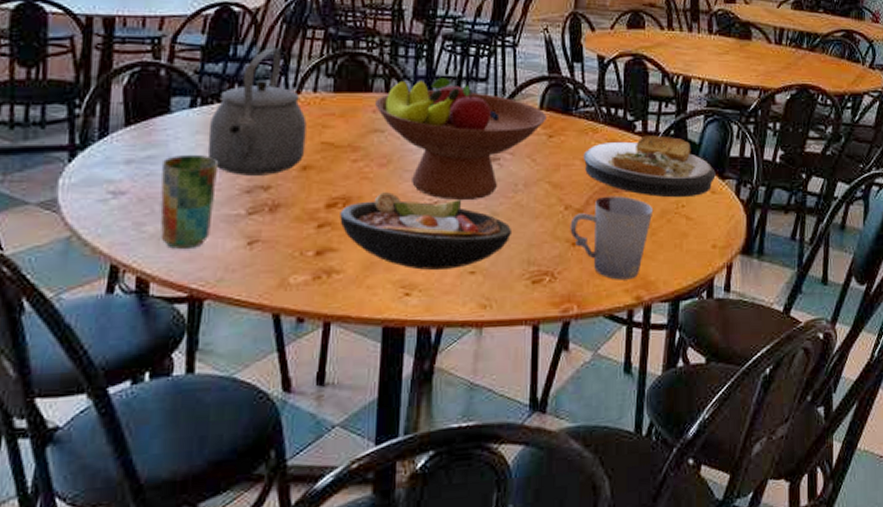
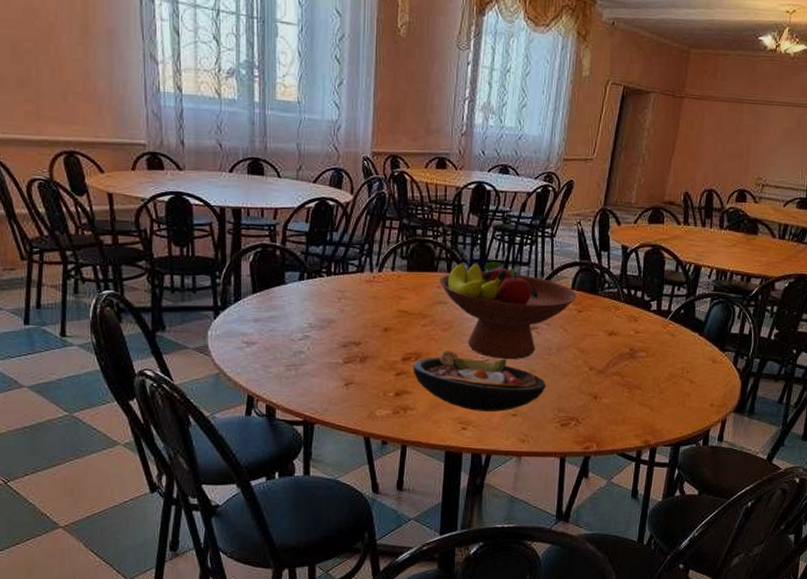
cup: present [160,154,218,250] -> none [280,316,321,387]
tea kettle: present [207,48,307,176] -> none [313,235,387,334]
cup: present [570,196,654,280] -> none [593,361,663,427]
plate: present [583,135,716,198] -> none [606,313,718,365]

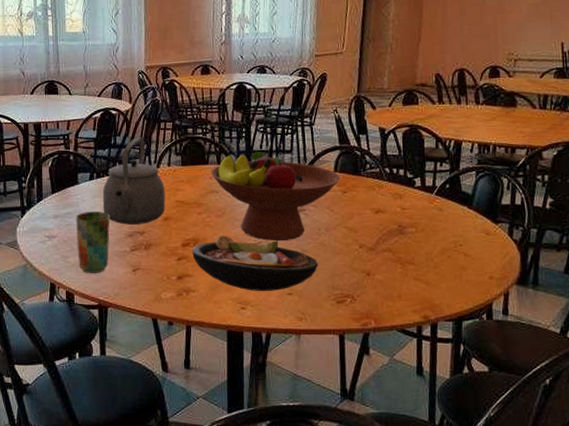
cup: none [280,316,321,387] -> present [75,211,110,274]
tea kettle: none [313,235,387,334] -> present [102,137,166,225]

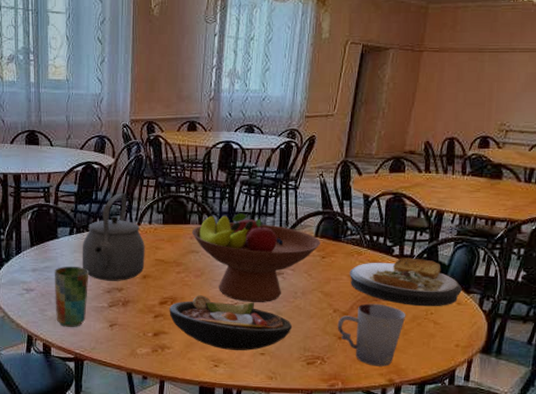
cup: none [364,237,435,303] -> present [337,303,406,367]
plate: none [372,189,489,239] -> present [349,258,462,307]

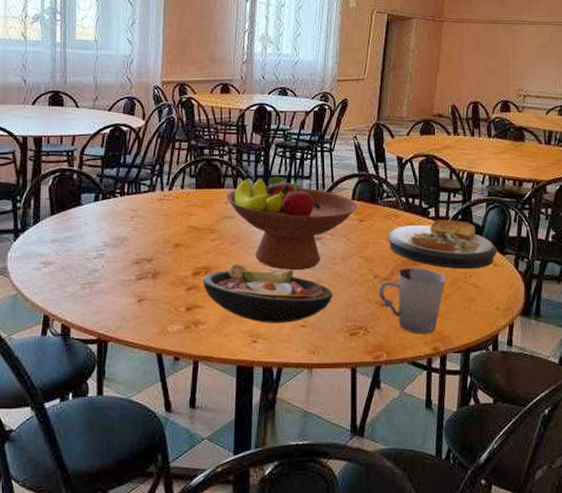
cup: present [54,266,88,328] -> none [76,235,115,305]
tea kettle: present [82,193,145,281] -> none [107,157,177,251]

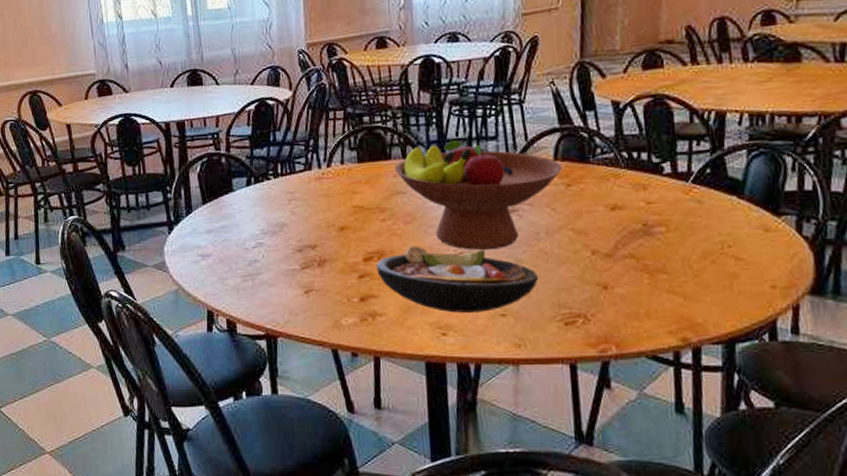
cup: present [379,267,446,334] -> none [599,239,694,322]
plate: present [387,219,497,270] -> none [606,175,768,239]

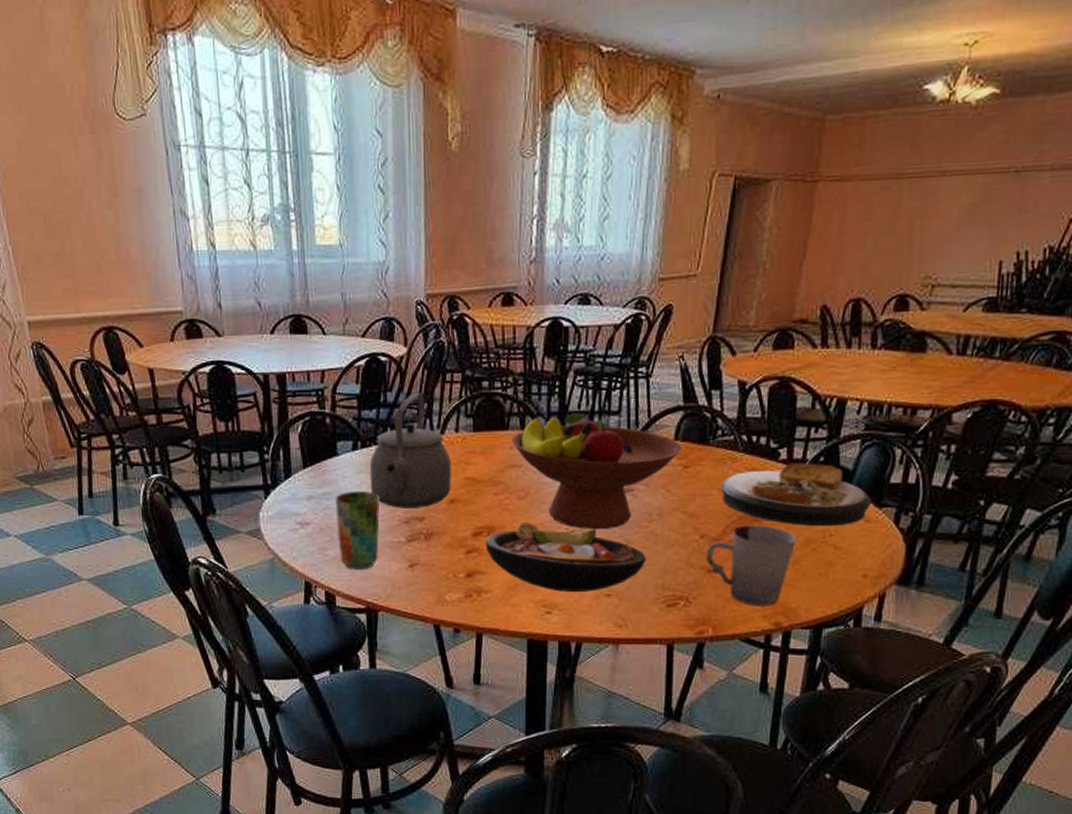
cup: none [232,222,275,298] -> present [334,490,380,571]
tea kettle: none [262,131,341,238] -> present [369,393,452,508]
cup: none [599,239,694,322] -> present [705,525,797,606]
plate: none [606,175,768,239] -> present [720,462,872,527]

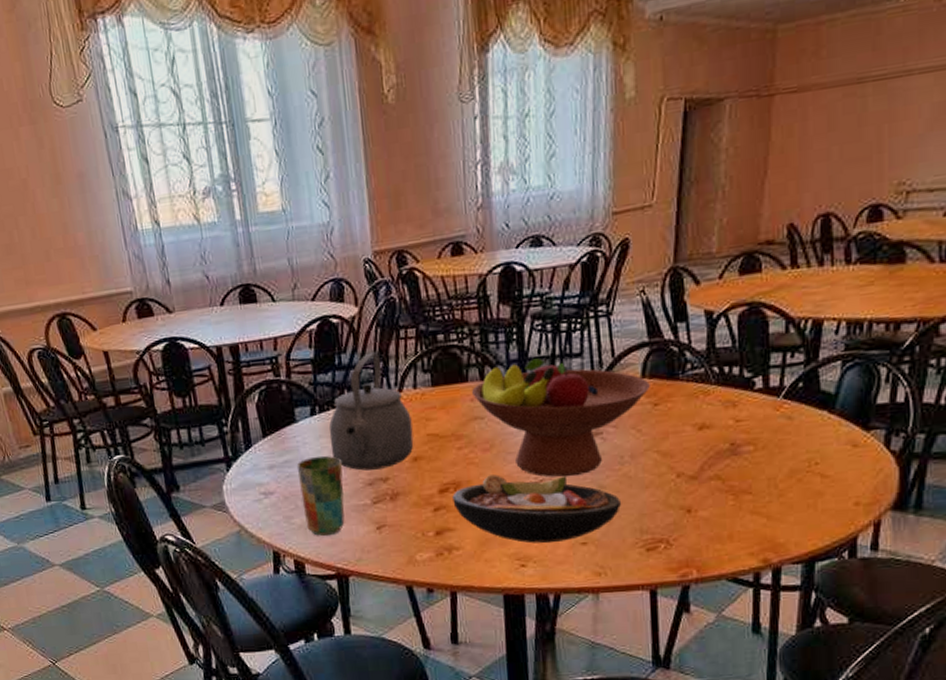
cup: present [705,525,797,606] -> none [683,458,780,544]
plate: present [720,462,872,527] -> none [693,389,858,457]

